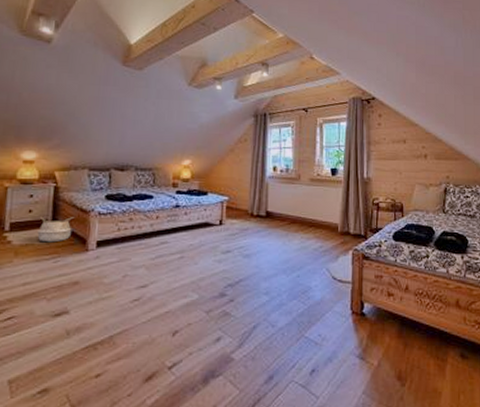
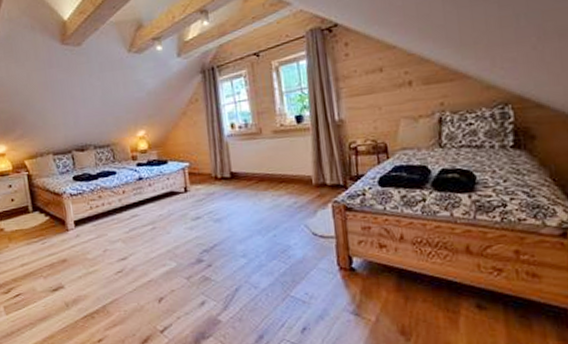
woven basket: present [37,216,75,243] -> none [21,201,51,227]

